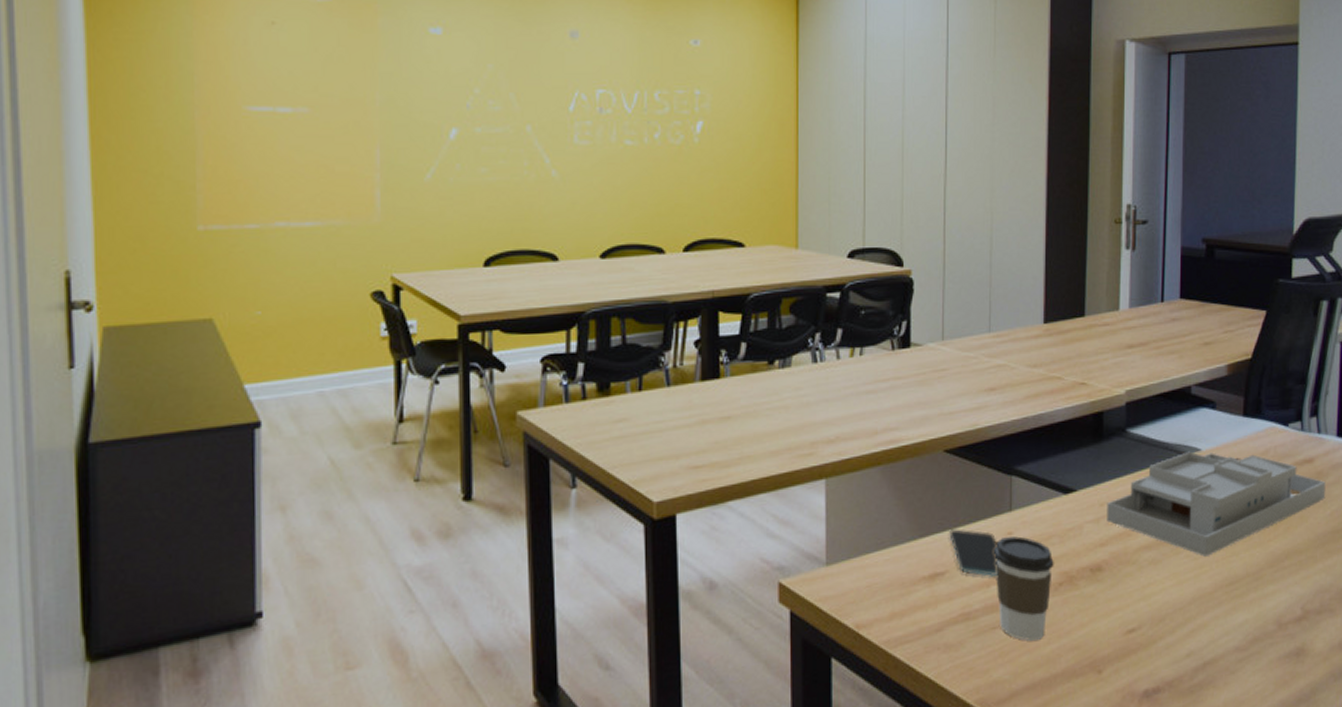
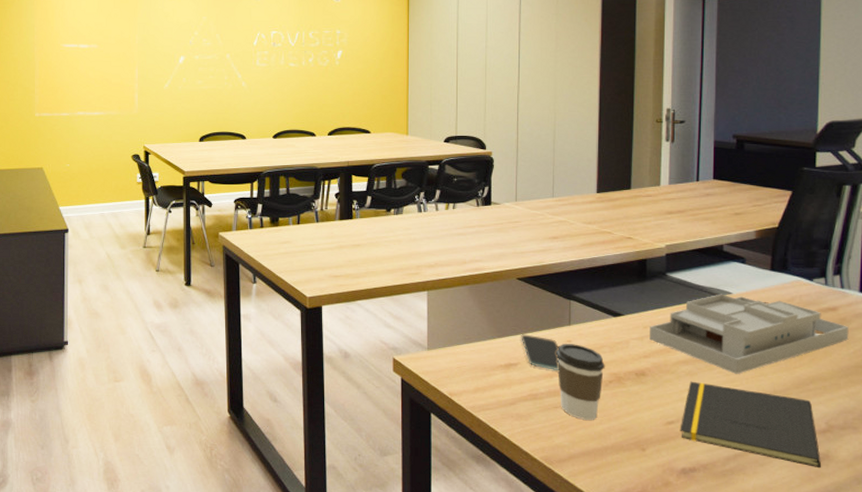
notepad: none [1141,571,1296,668] -> present [679,381,821,469]

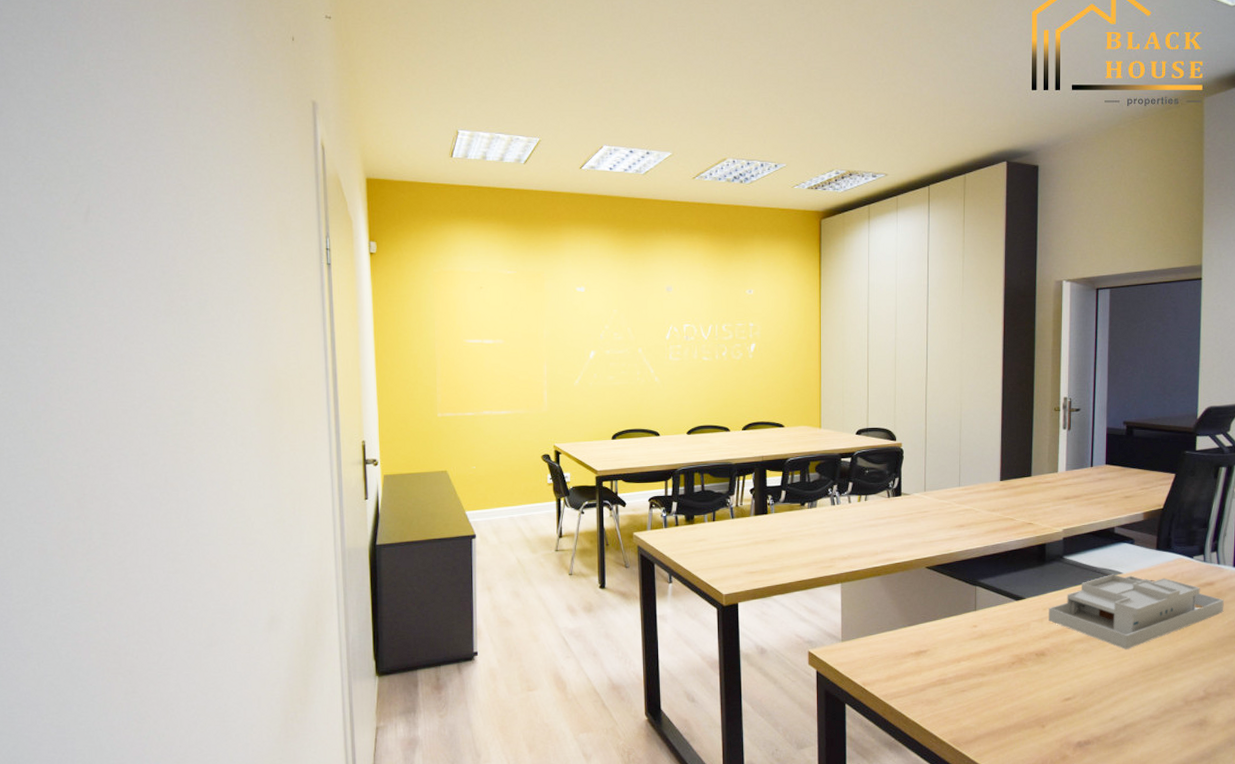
smartphone: present [521,334,560,370] -> none [930,621,966,655]
coffee cup: present [556,344,605,420] -> none [963,628,1008,701]
notepad: present [679,381,821,469] -> none [1076,658,1200,734]

